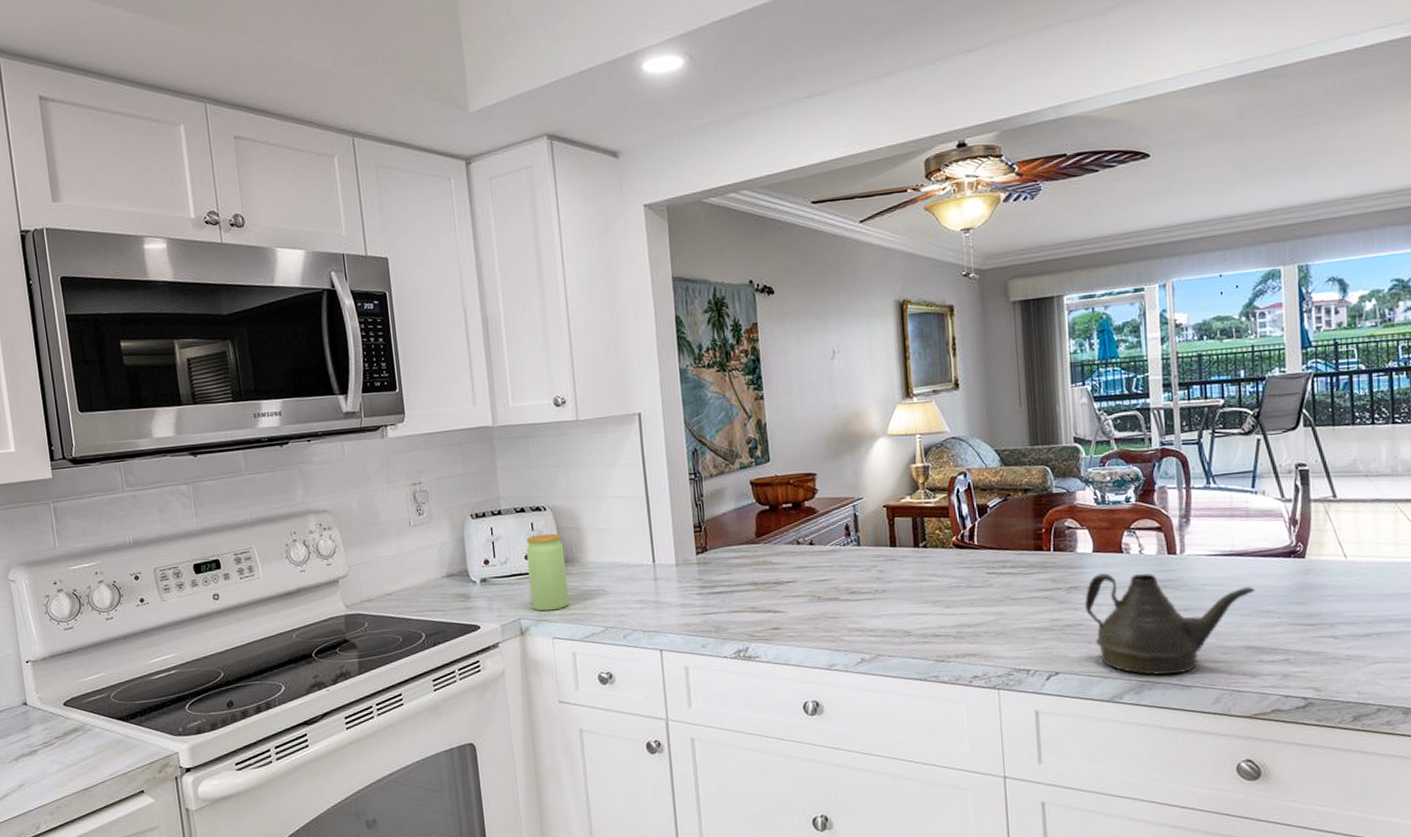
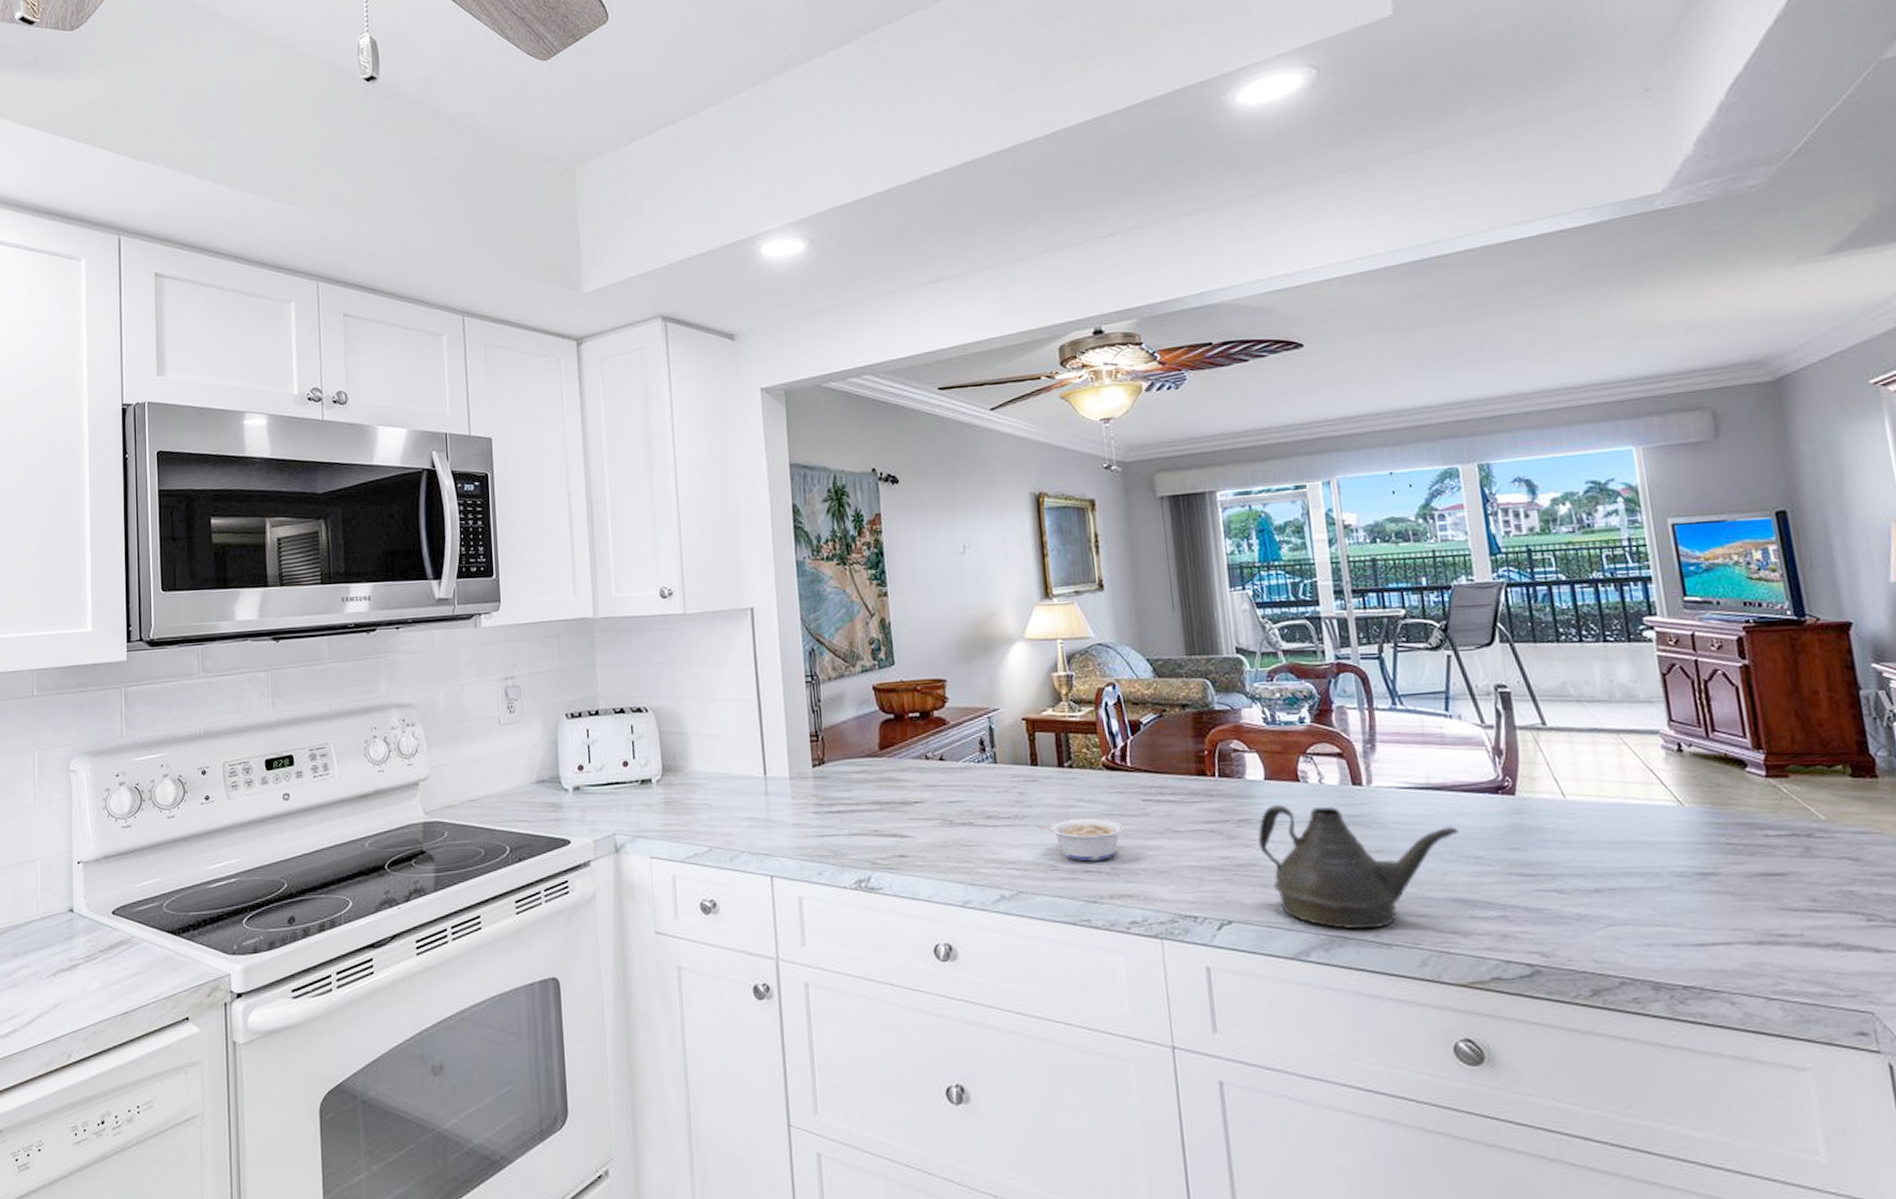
jar: present [526,533,569,612] -> none [624,738,670,826]
legume: none [894,589,970,627] -> present [1036,817,1125,862]

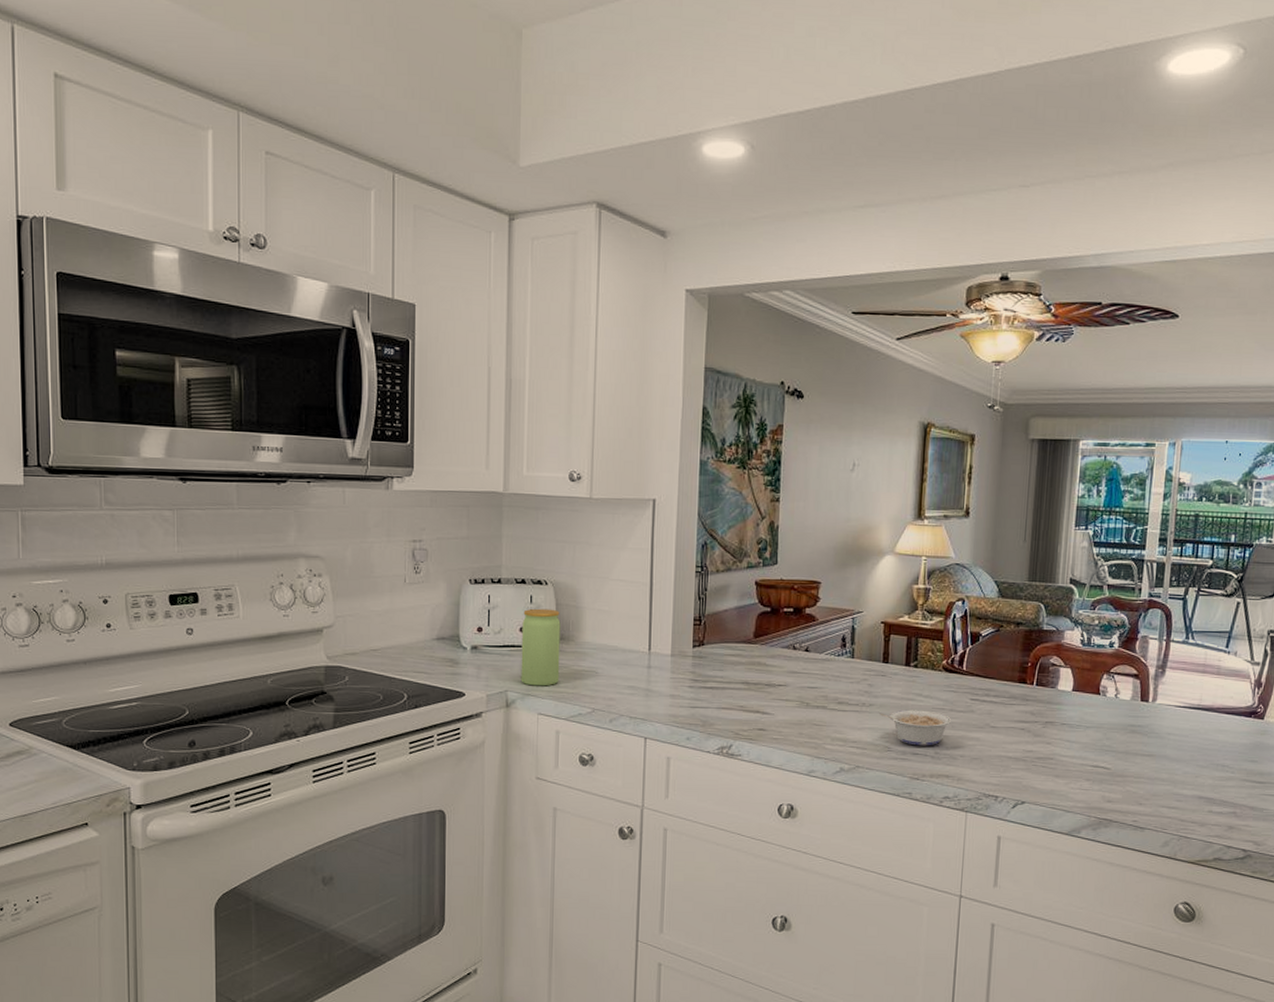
jar: none [624,738,670,826] -> present [521,608,561,686]
teapot: present [1258,805,1459,929] -> none [1058,712,1215,816]

